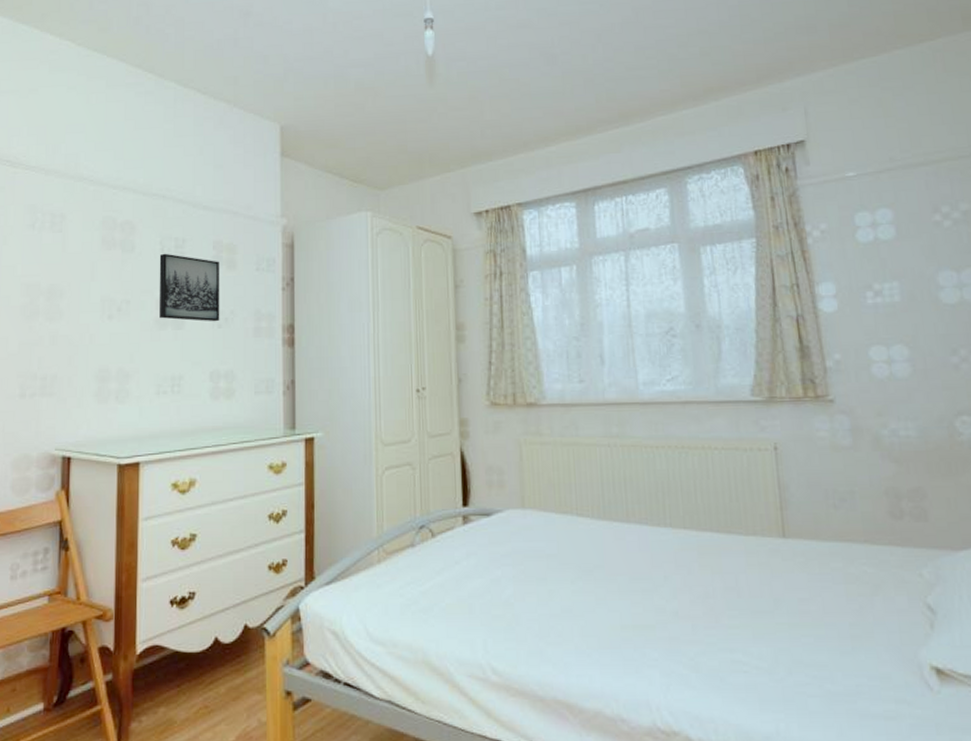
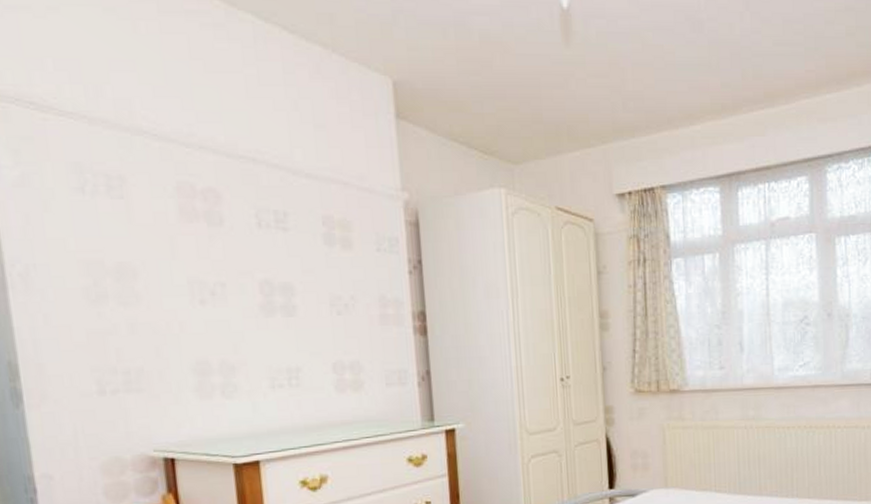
wall art: present [159,253,220,322] -> none [256,228,339,309]

